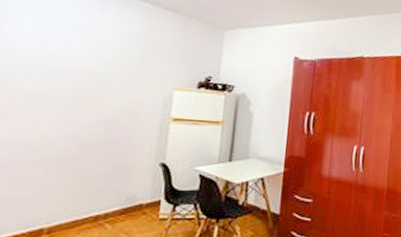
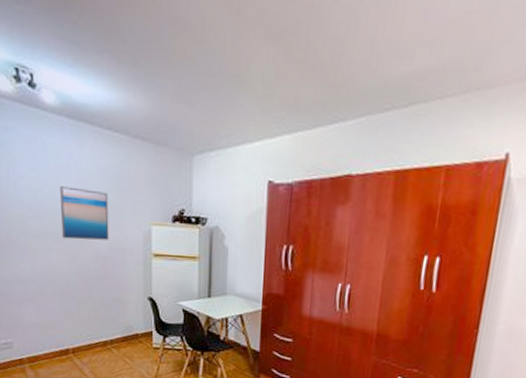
wall art: none [60,46,128,104] -> present [60,186,109,240]

